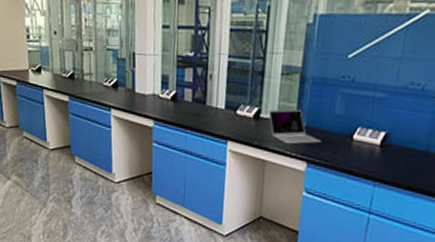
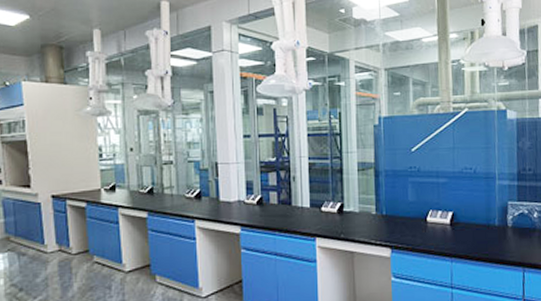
laptop: present [268,109,322,145] -> none [350,199,401,234]

